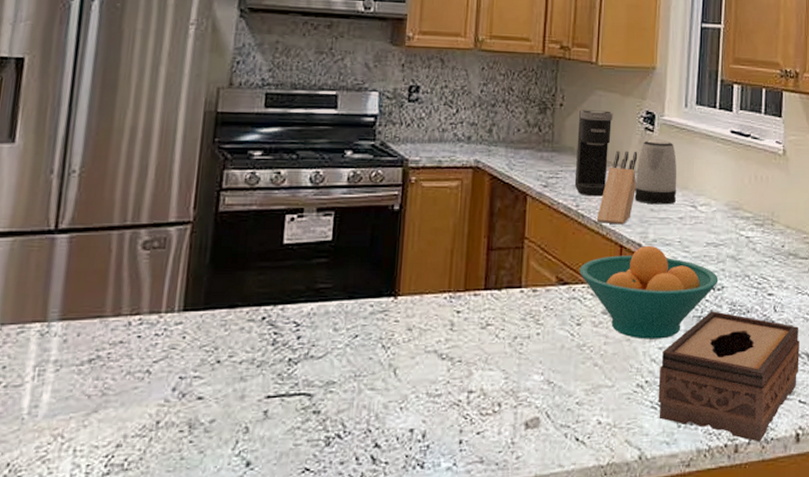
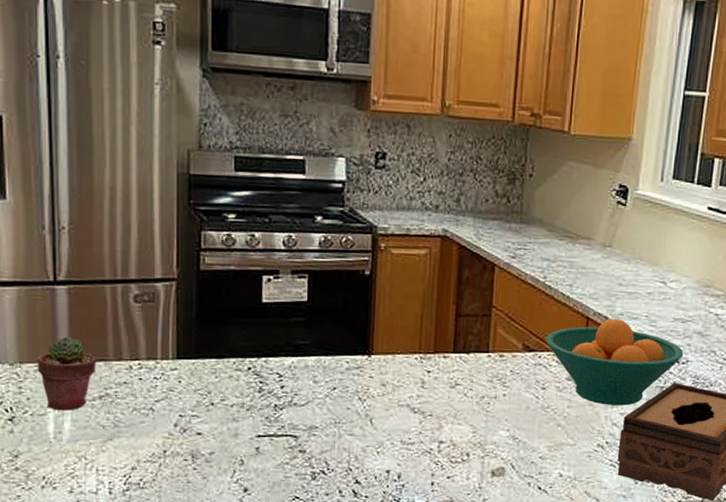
potted succulent: none [20,291,91,380] -> present [37,336,96,411]
coffee maker: present [574,110,613,197] -> none [542,181,584,269]
knife block: present [596,150,638,225] -> none [563,224,609,297]
kettle: present [634,139,677,205] -> none [603,213,648,280]

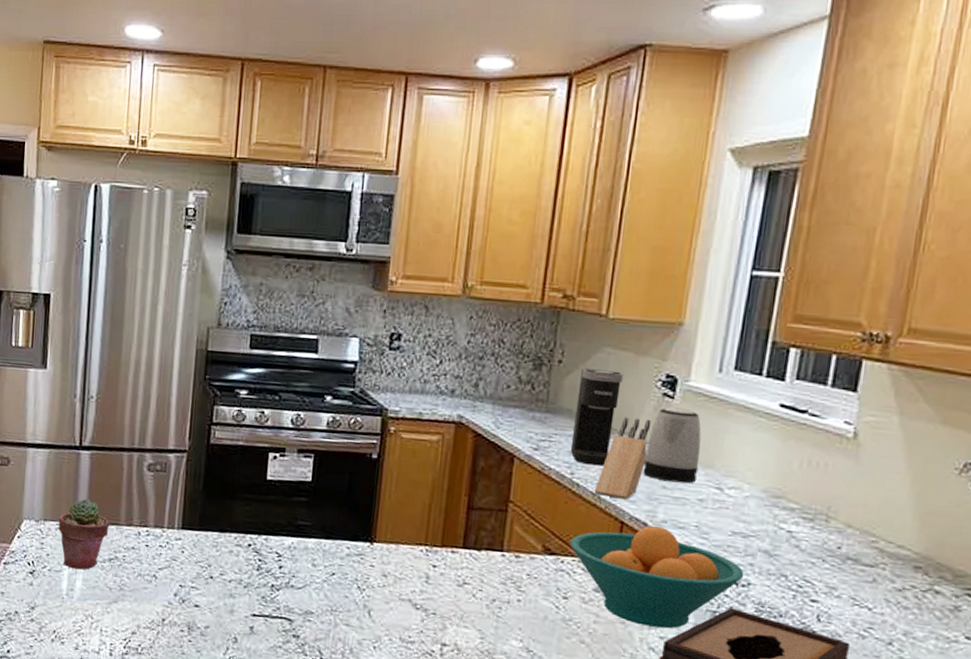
coffee maker: none [542,181,584,269] -> present [570,368,623,466]
knife block: none [563,224,609,297] -> present [594,417,652,500]
kettle: none [603,213,648,280] -> present [642,407,702,484]

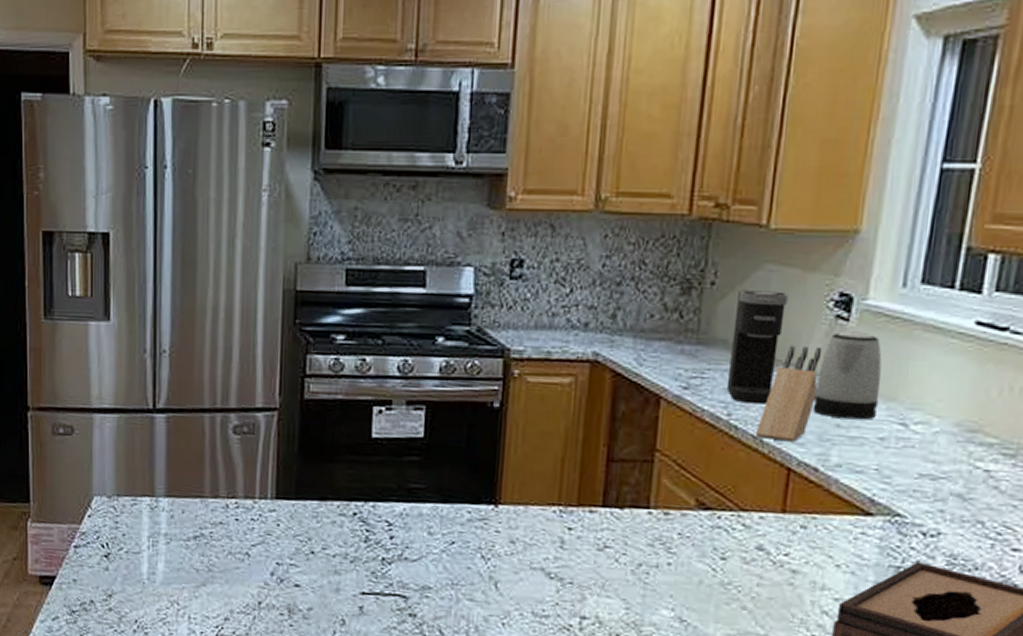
potted succulent: present [58,499,110,570] -> none [134,469,192,550]
fruit bowl: present [570,525,744,629] -> none [728,470,934,589]

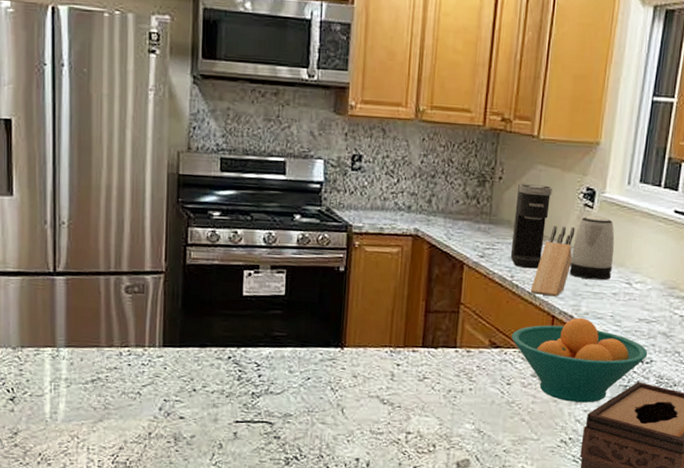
fruit bowl: none [728,470,934,589] -> present [511,317,648,403]

